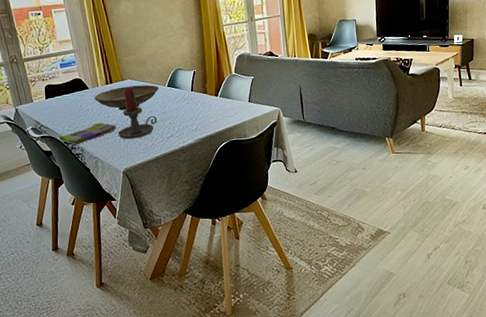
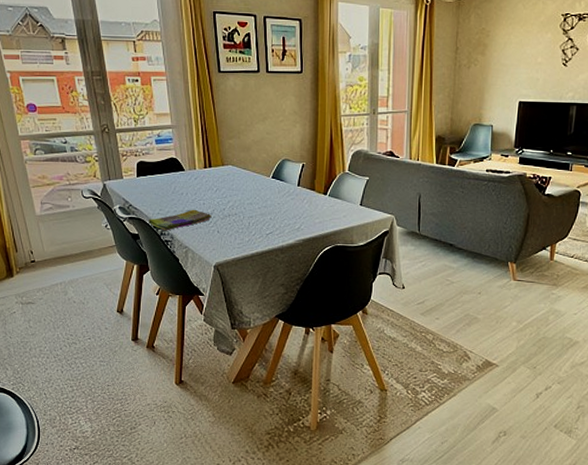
decorative bowl: present [95,84,159,111] -> none [191,172,262,199]
candle holder: present [117,87,158,140] -> none [212,174,257,232]

